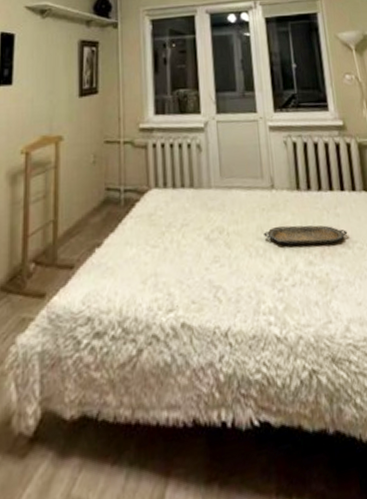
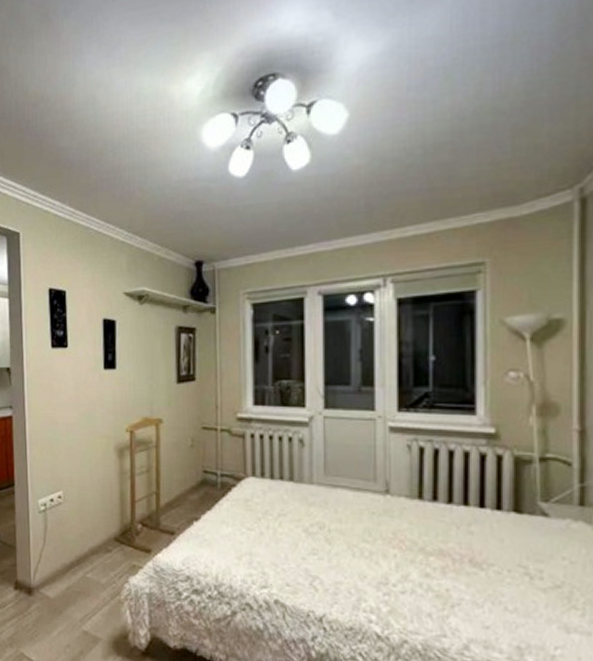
serving tray: present [263,225,348,246] -> none [371,532,482,561]

